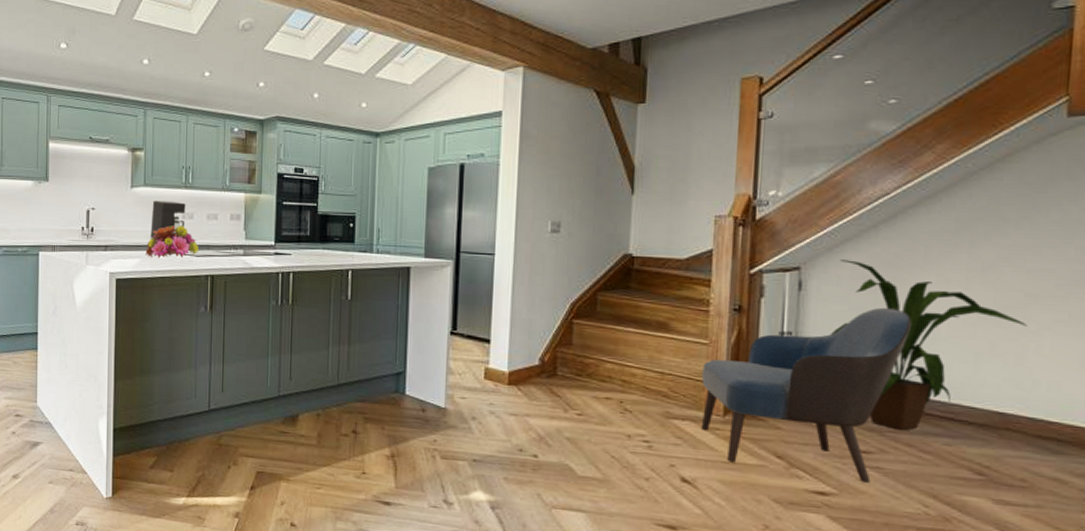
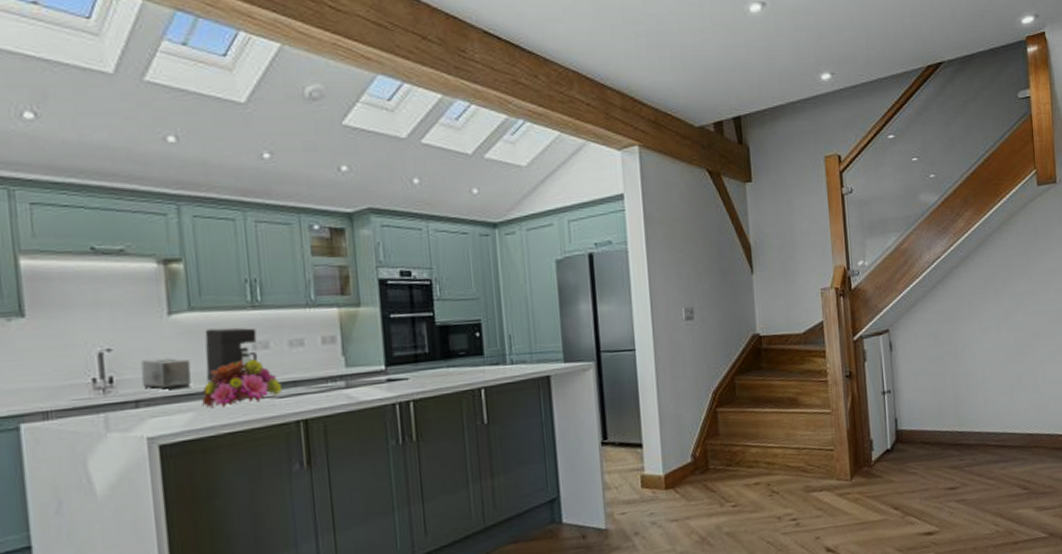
toaster: none [111,218,141,241] -> present [141,357,191,391]
armchair: present [700,307,911,483] -> none [829,357,968,523]
house plant: present [831,260,1027,431] -> none [915,318,1036,464]

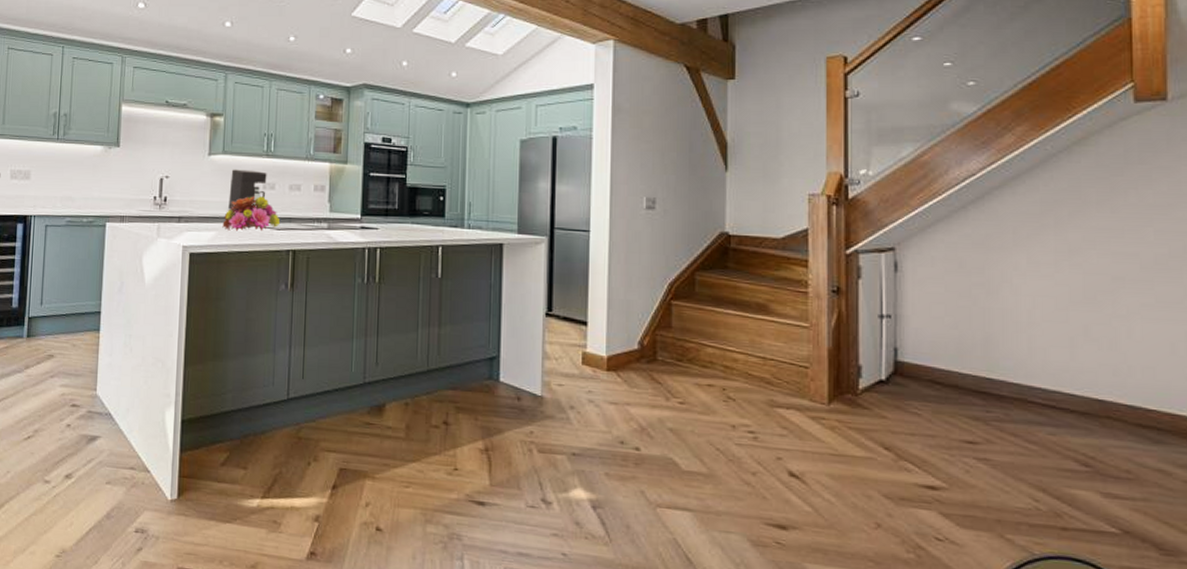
toaster: present [141,357,191,391] -> none [185,187,219,213]

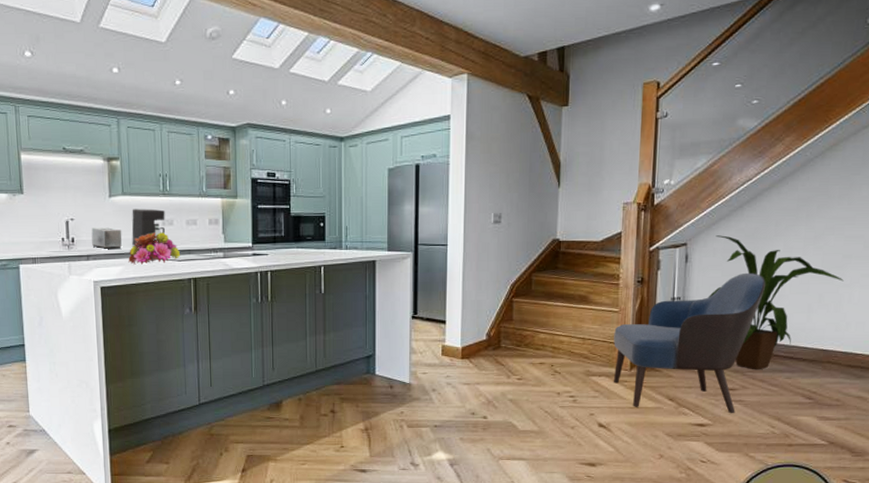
toaster: none [185,187,219,213] -> present [91,227,122,250]
armchair: none [804,290,1006,475] -> present [613,272,765,413]
house plant: none [929,240,1117,420] -> present [709,235,844,370]

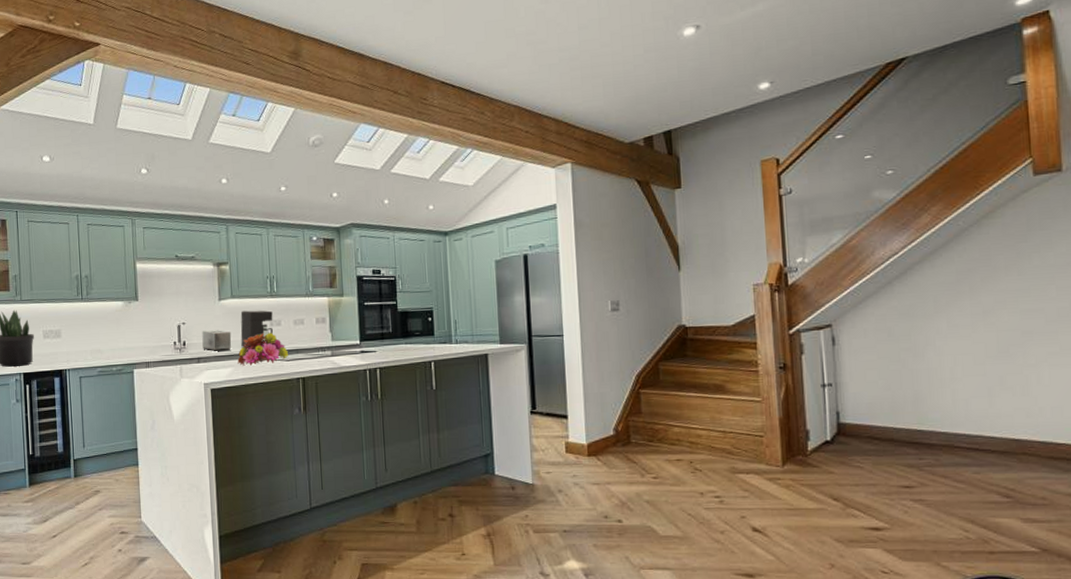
armchair: present [613,272,765,413] -> none [758,354,932,515]
house plant: present [709,235,844,370] -> none [864,314,1027,464]

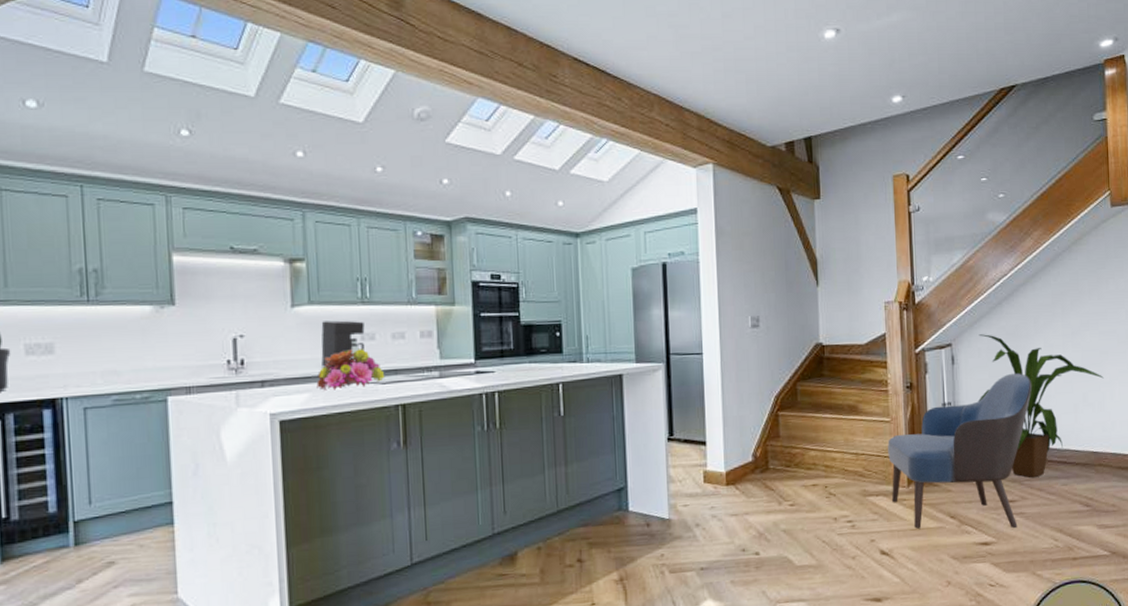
toaster: present [202,330,232,352] -> none [267,345,309,374]
armchair: none [758,354,932,515] -> present [887,373,1032,529]
house plant: none [864,314,1027,464] -> present [979,334,1104,478]

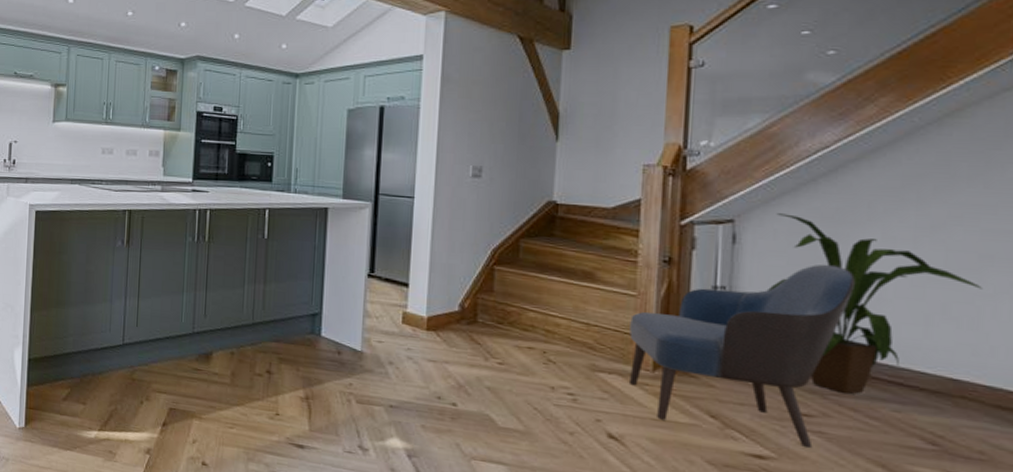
flower bouquet: present [316,349,385,392] -> none [65,160,118,192]
coffee maker: present [321,320,365,367] -> none [70,135,106,173]

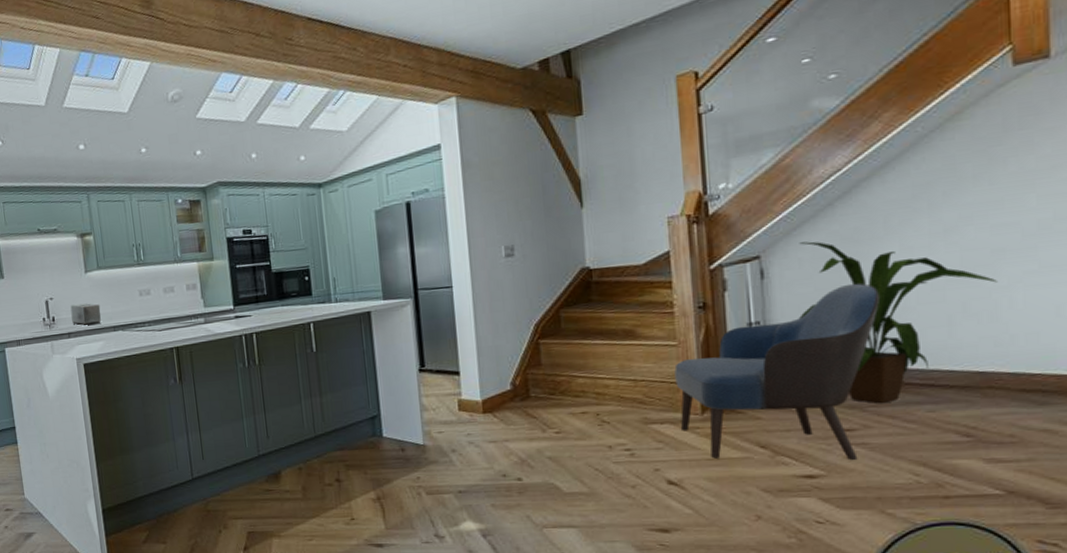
toaster: none [32,151,62,175] -> present [70,303,101,327]

